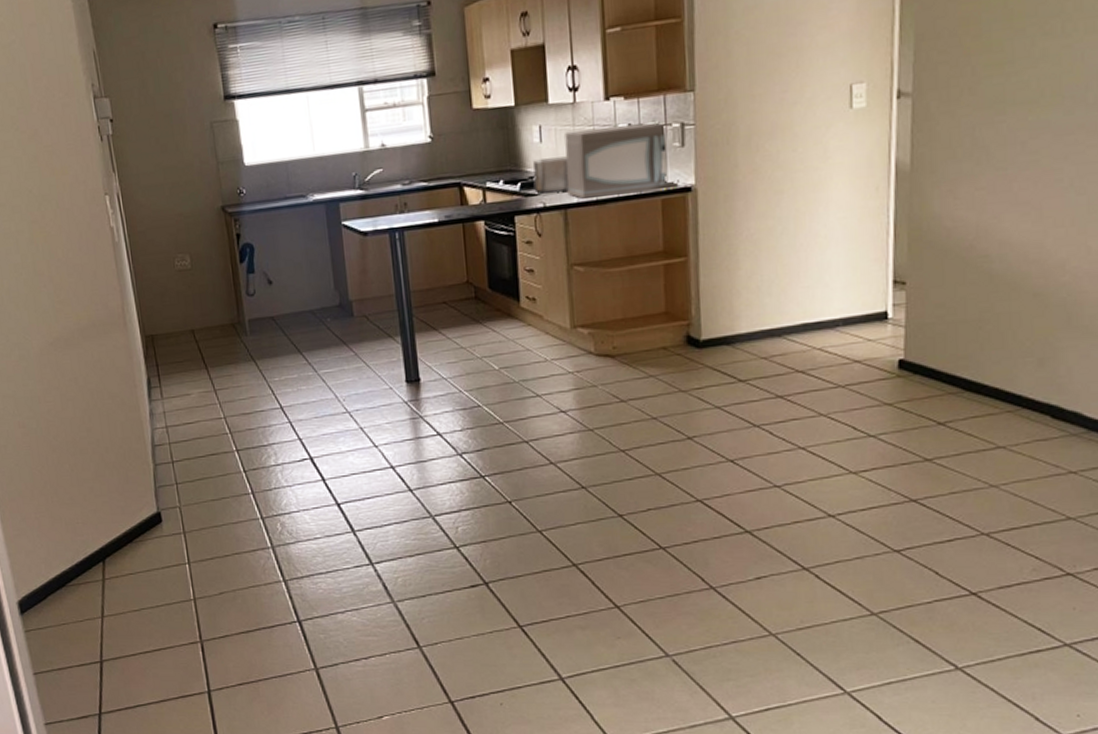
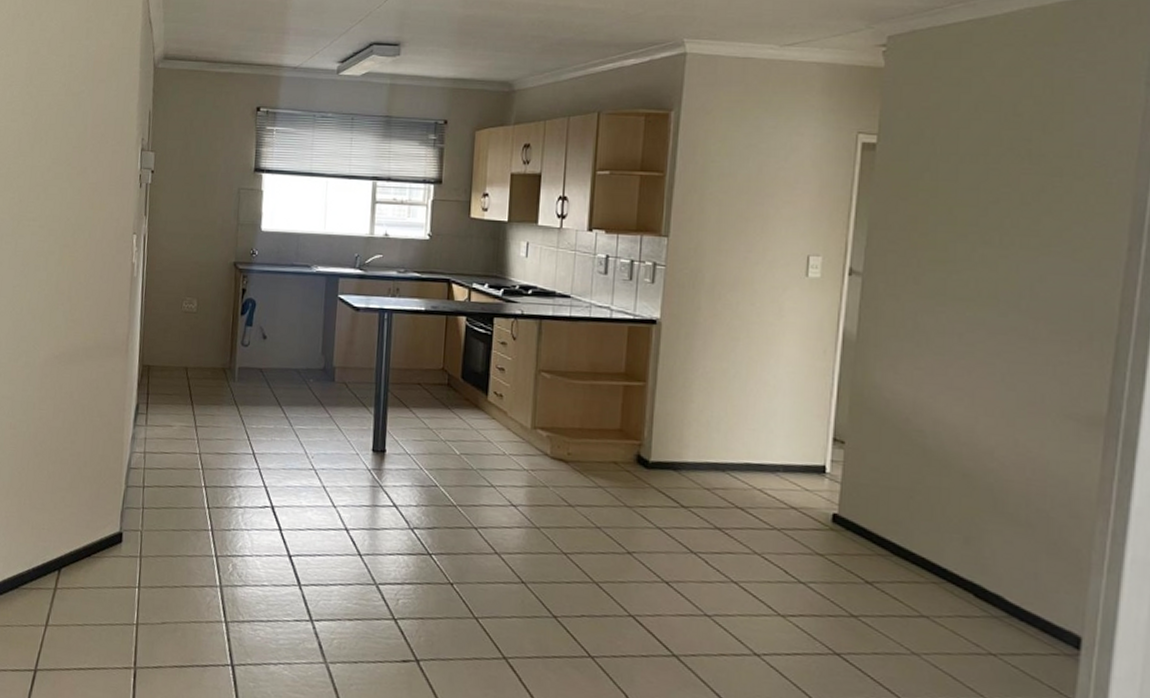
toaster: present [533,156,569,194] -> none [515,270,549,304]
microwave: present [565,121,679,199] -> none [544,252,646,319]

